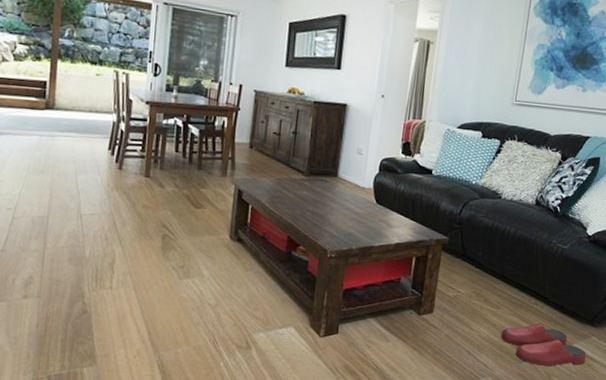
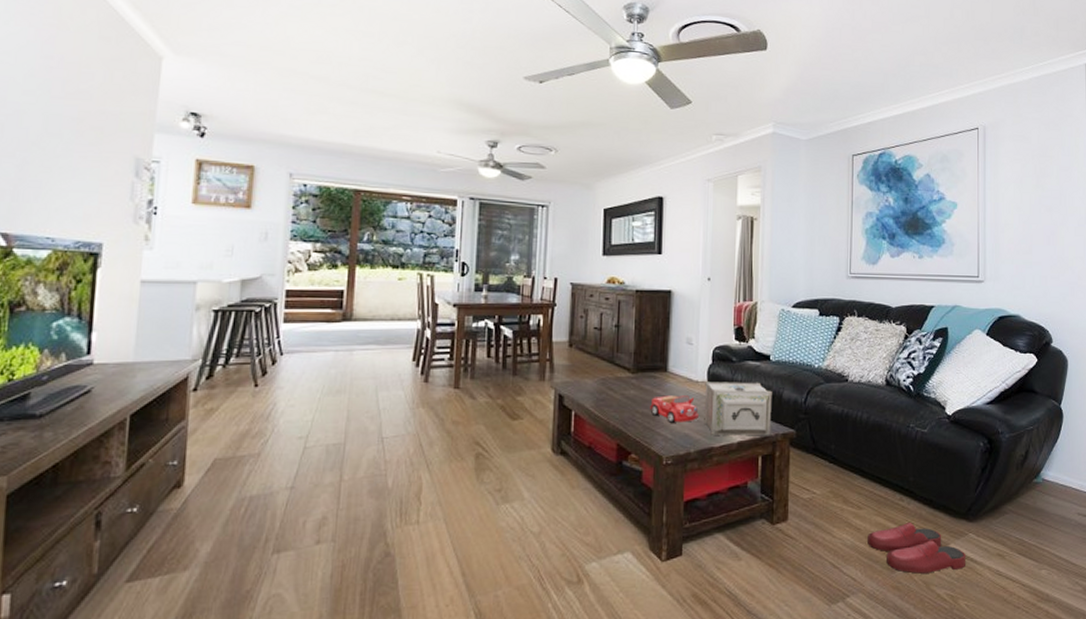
toy car: none [319,198,363,223] -> present [650,395,699,424]
decorative box: none [367,189,431,241] -> present [704,381,772,436]

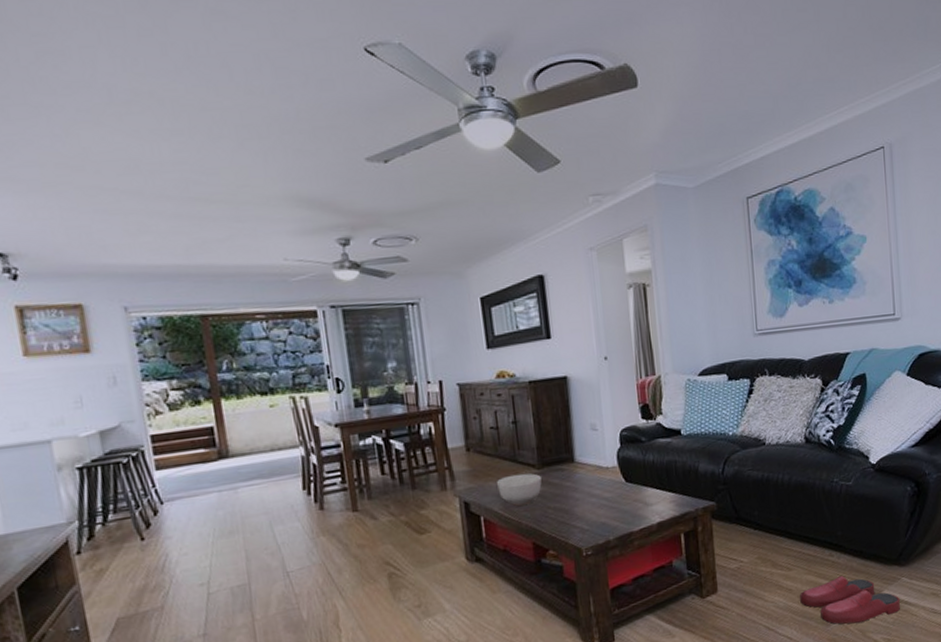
bowl: none [591,375,635,405] -> present [496,473,543,506]
toy car: present [650,395,699,424] -> none [561,483,614,515]
decorative box: present [704,381,772,436] -> none [616,459,691,520]

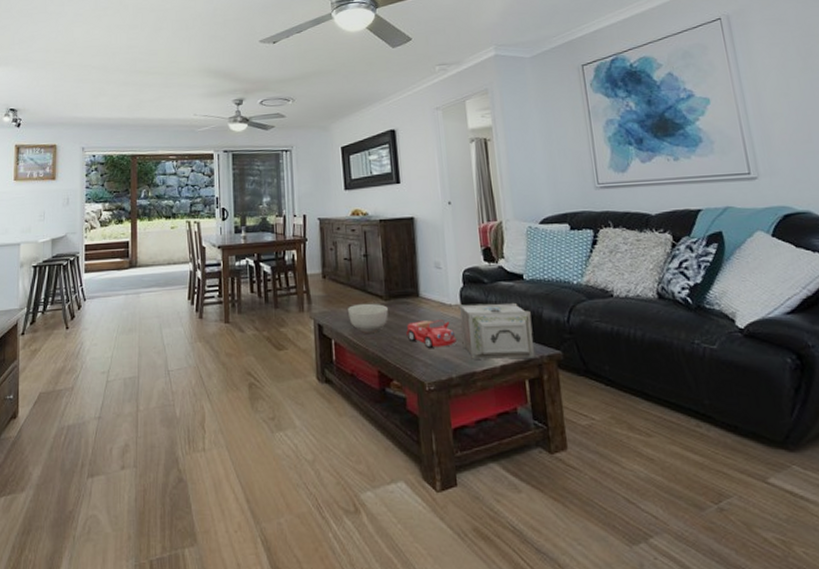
toy car: none [561,483,614,515] -> present [406,320,456,349]
decorative box: none [616,459,691,520] -> present [459,302,535,359]
slippers: present [800,575,900,624] -> none [663,451,794,513]

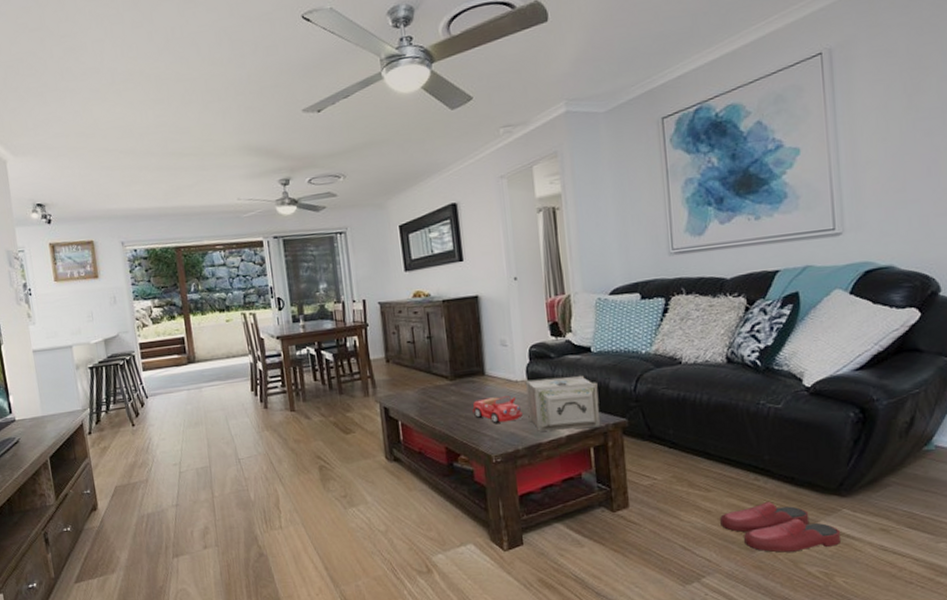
bowl: present [347,303,389,333] -> none [412,383,455,413]
slippers: none [663,451,794,513] -> present [720,501,840,553]

